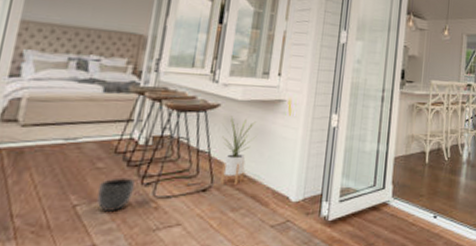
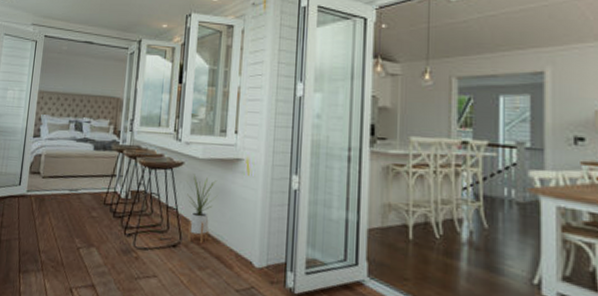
planter: present [97,177,135,211] -> none [93,226,120,257]

